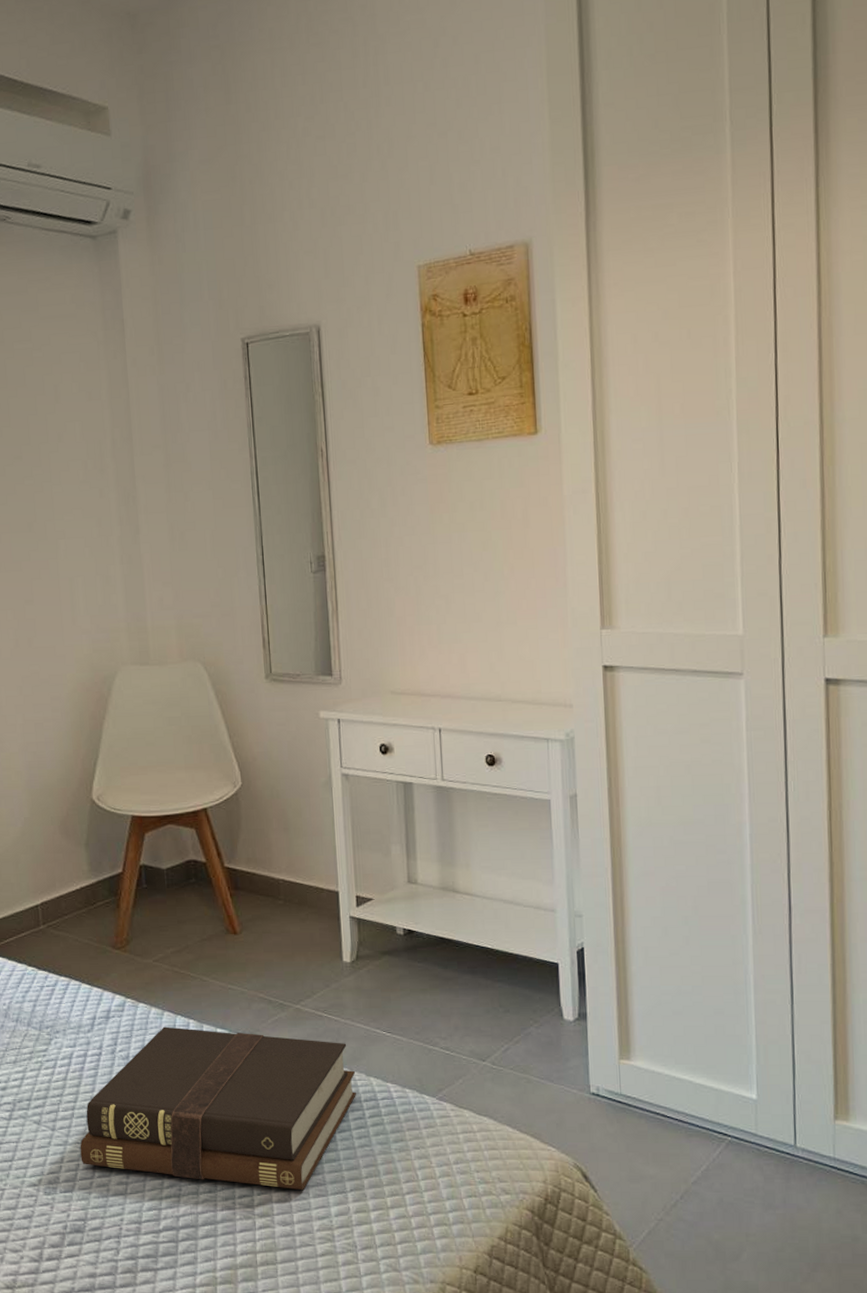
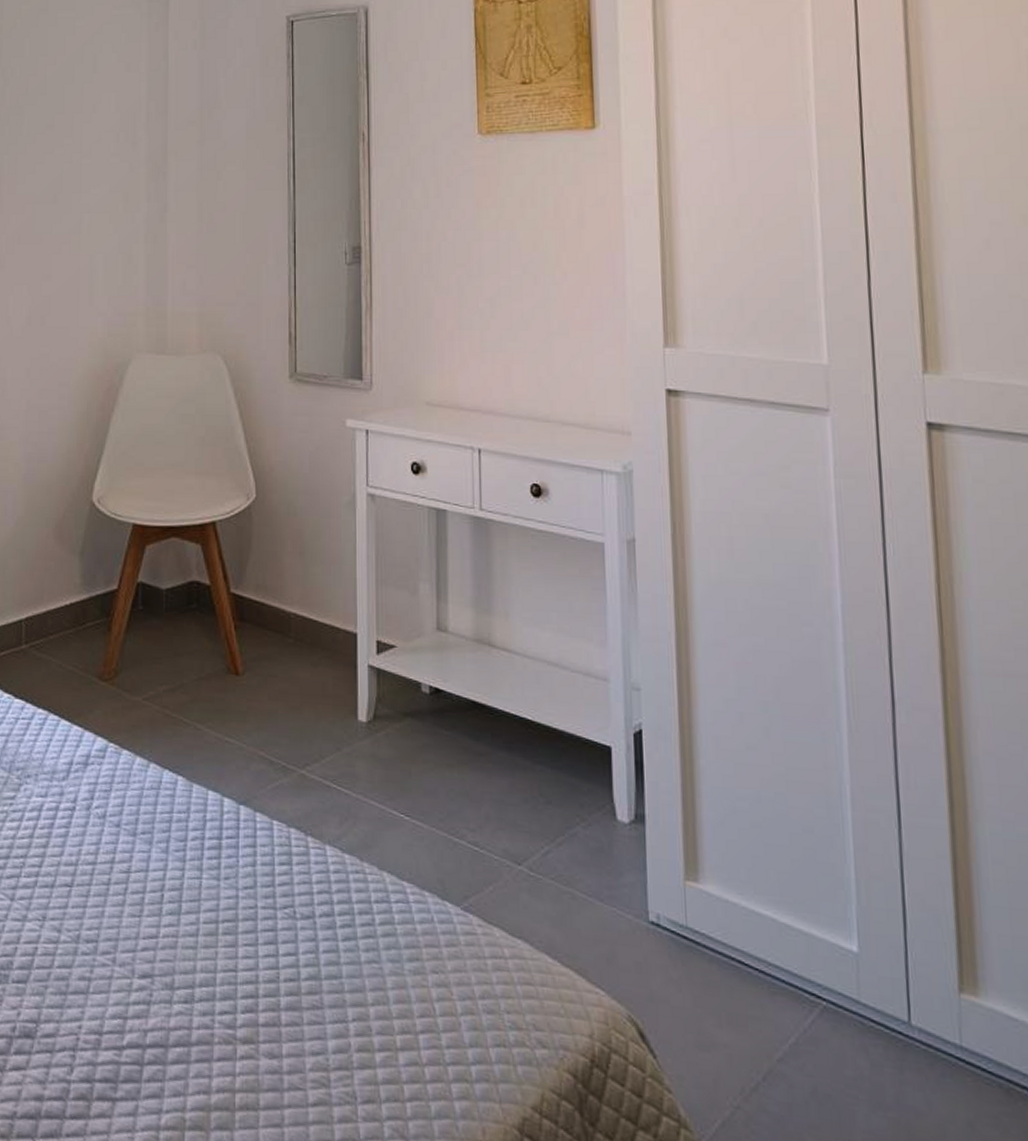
bible: present [80,1026,356,1190] -> none [40,781,366,1012]

